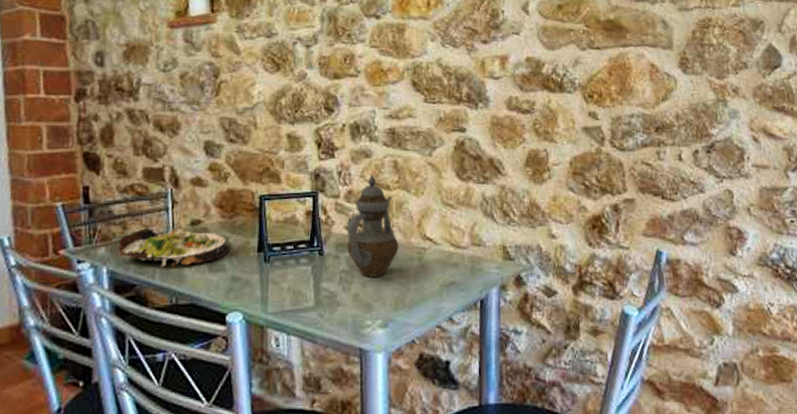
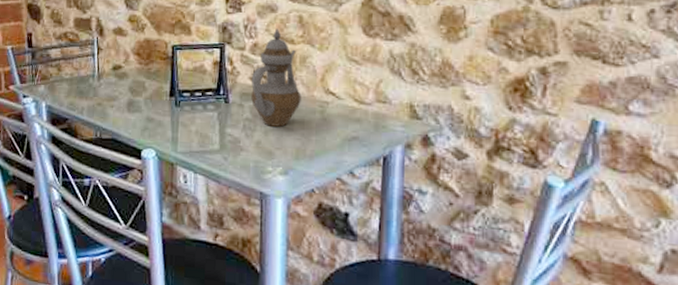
salad plate: present [118,228,229,267] -> none [54,71,145,106]

